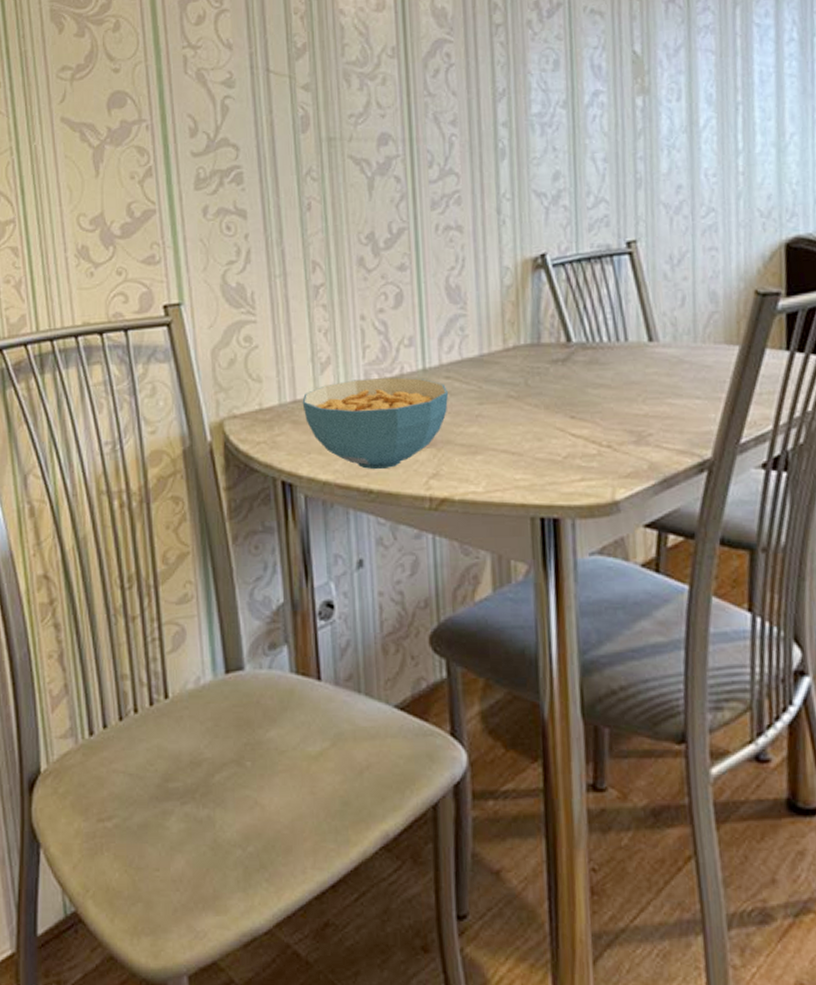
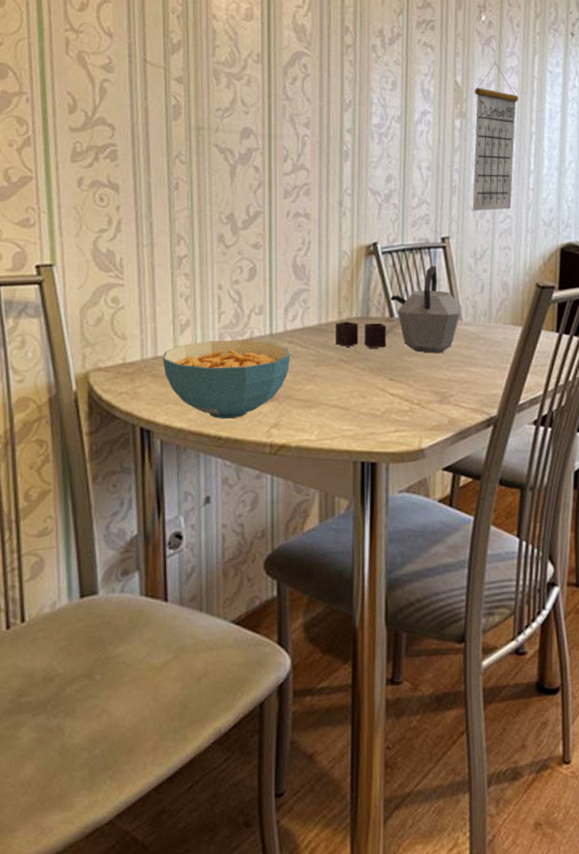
kettle: none [500,276,658,384] -> present [335,265,462,354]
calendar: none [658,22,717,207] -> present [472,63,519,212]

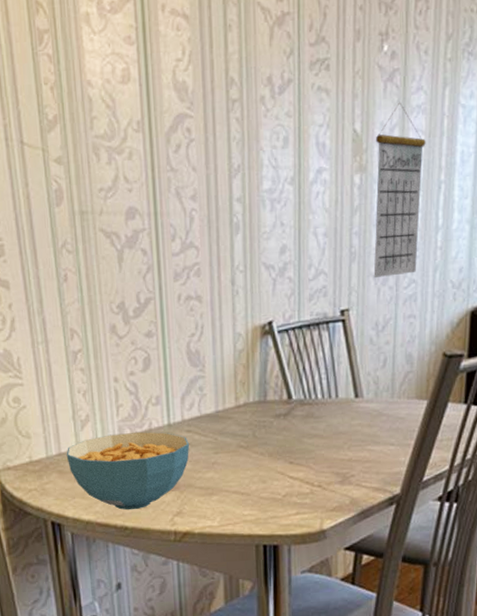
kettle: present [335,265,462,354] -> none [233,341,363,434]

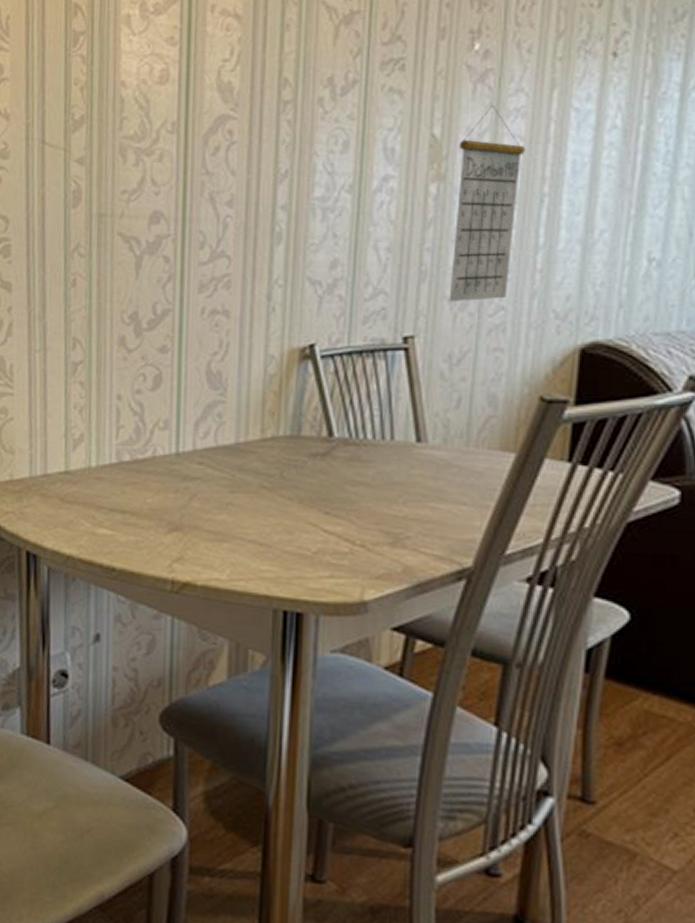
cereal bowl: present [66,432,190,510] -> none [52,458,200,549]

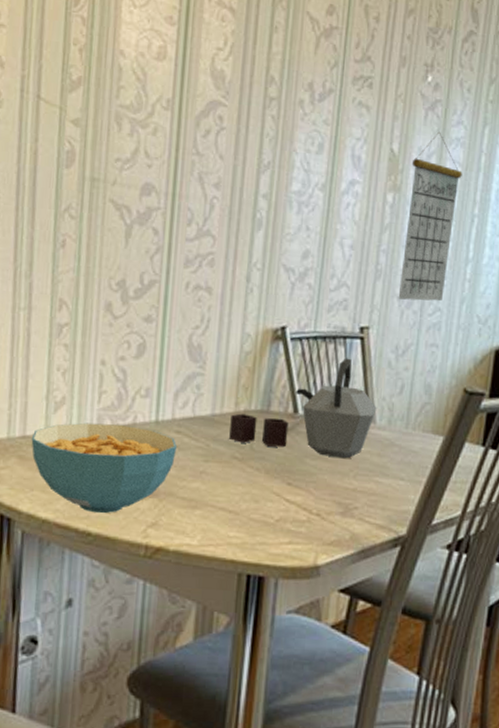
cereal bowl: none [52,458,200,549] -> present [31,422,178,514]
kettle: none [256,372,428,484] -> present [229,358,377,459]

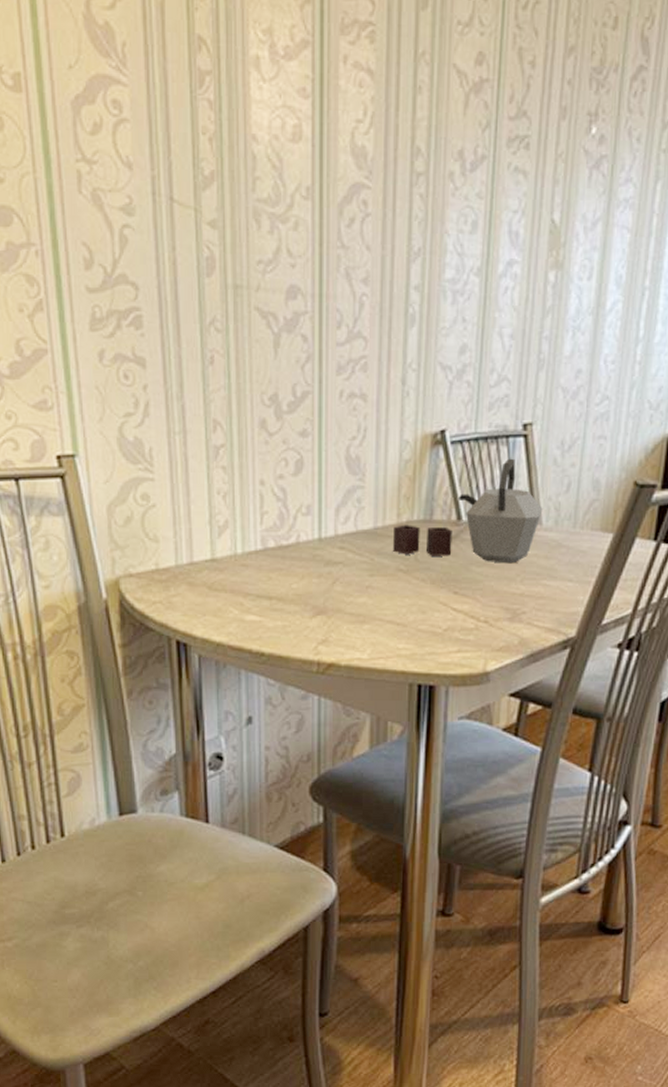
cereal bowl: present [31,422,178,514] -> none [199,545,342,634]
calendar: present [398,131,462,302] -> none [563,193,632,391]

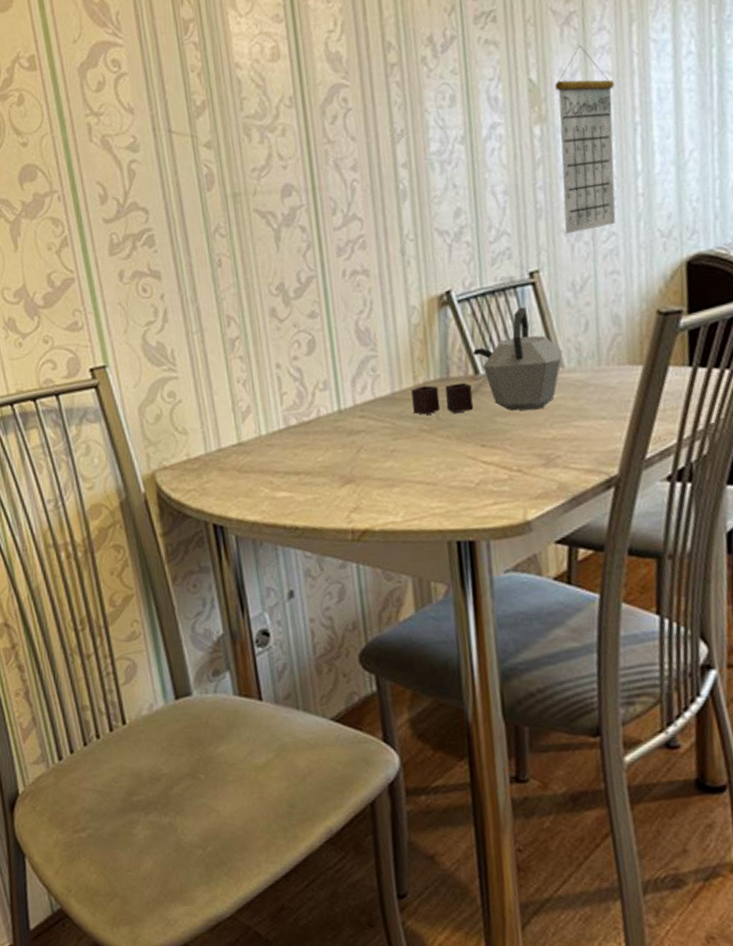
calendar: none [563,193,632,391] -> present [554,45,616,235]

